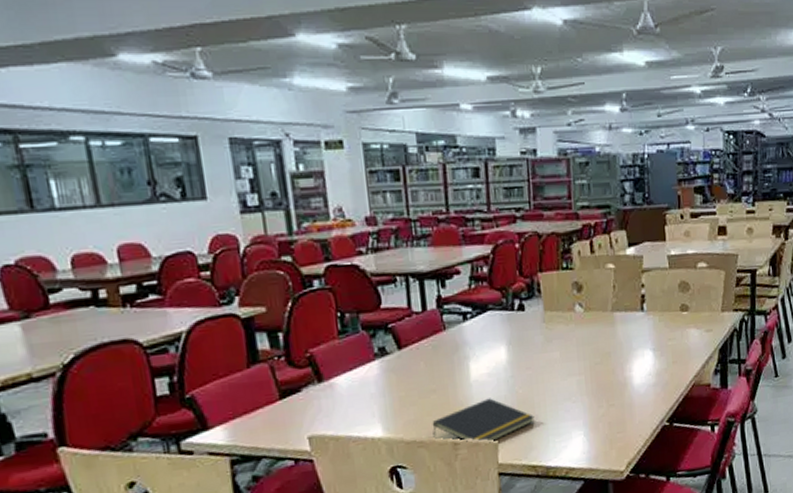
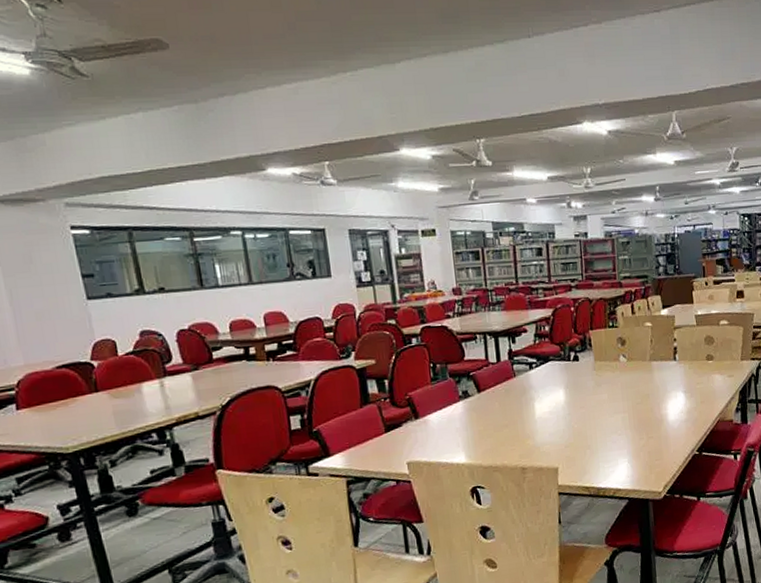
notepad: present [432,398,535,443] -> none [505,431,588,468]

